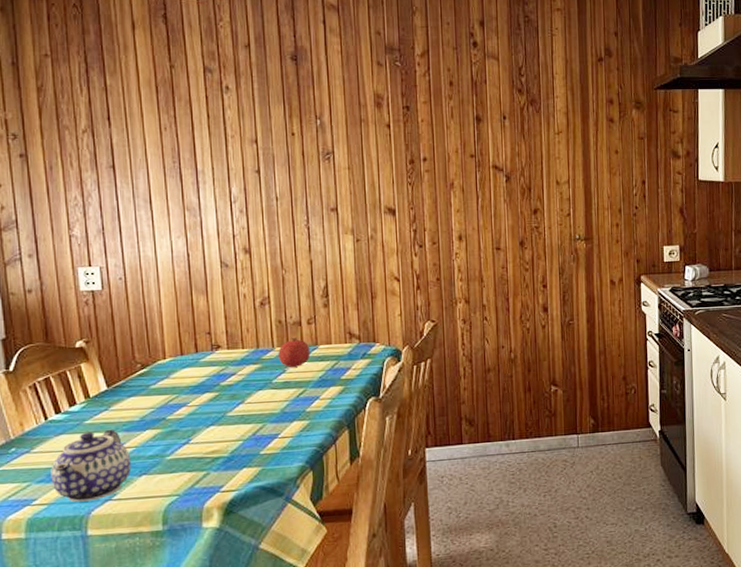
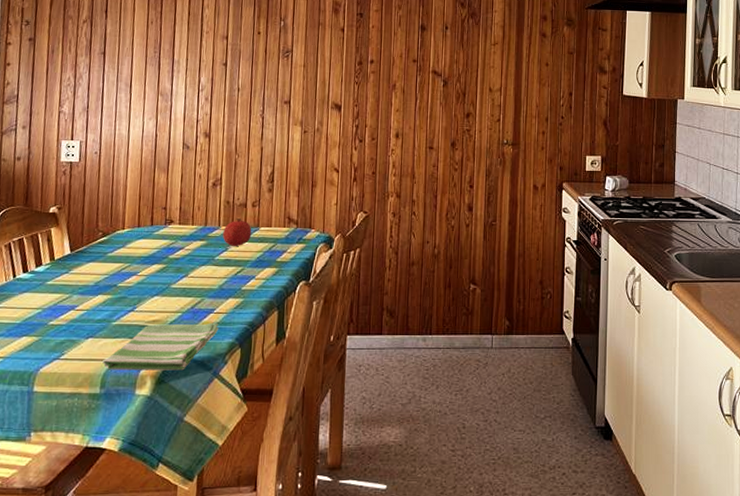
teapot: present [51,429,132,502] -> none [10,291,82,358]
dish towel: none [161,448,286,506] -> present [102,323,219,371]

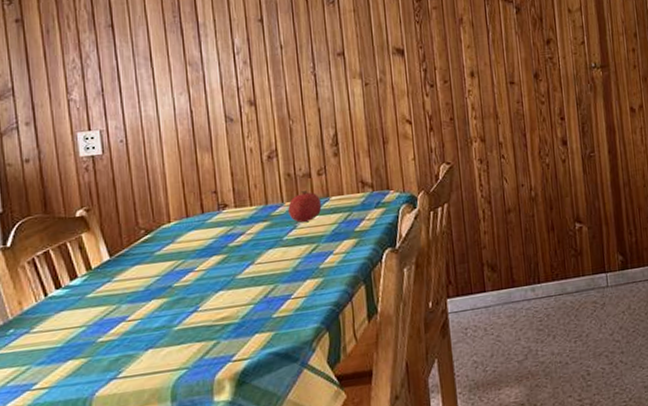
dish towel: present [102,323,219,371] -> none [169,309,300,381]

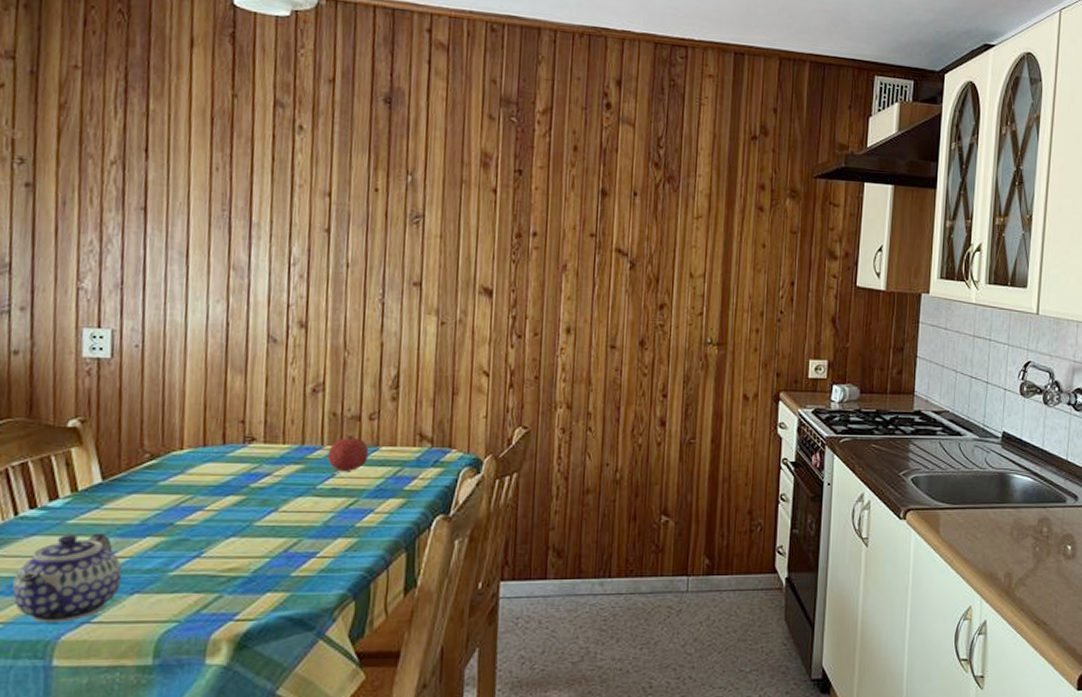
teapot: none [51,301,137,384] -> present [12,532,123,623]

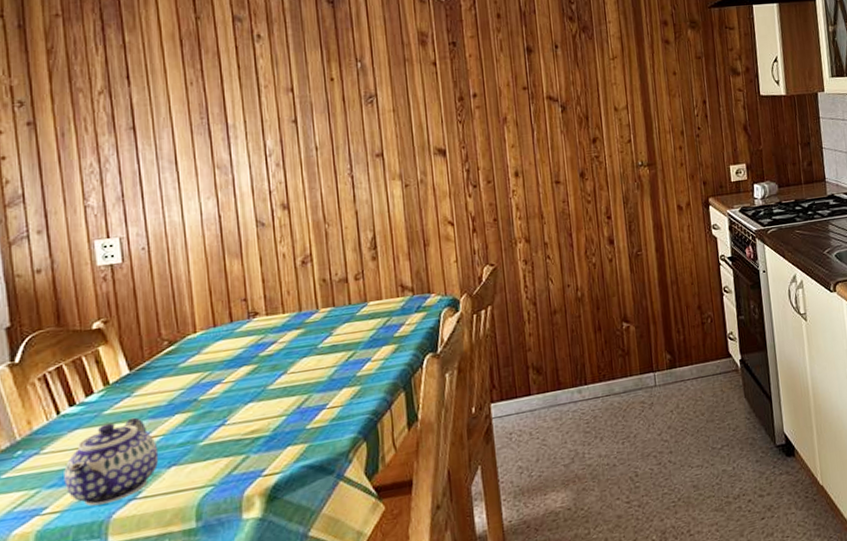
fruit: present [327,435,369,472] -> none [323,296,359,330]

